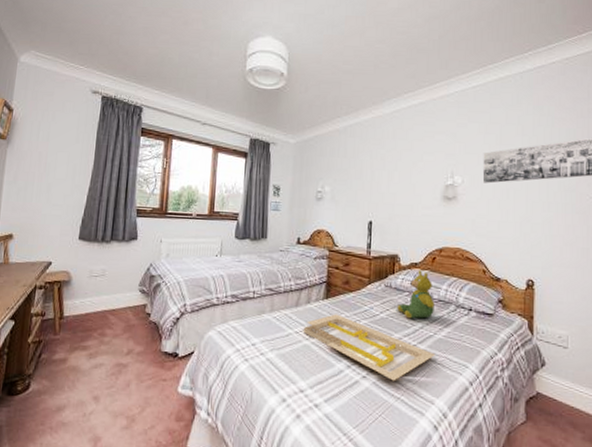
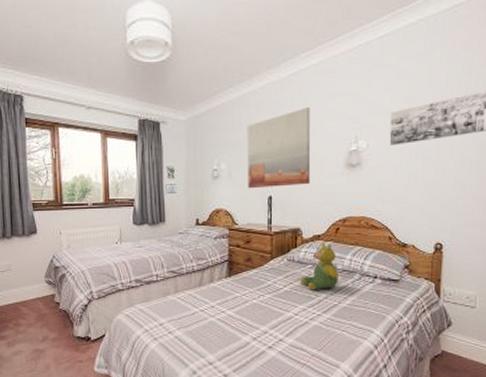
serving tray: present [304,314,436,381] -> none [209,291,340,349]
wall art: none [350,142,410,213] -> present [247,107,311,189]

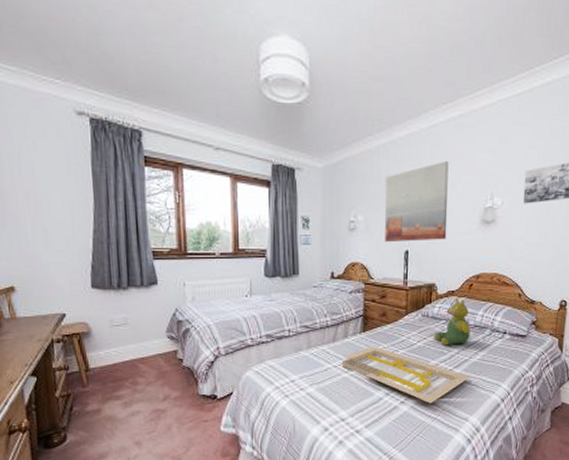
serving tray: none [209,291,340,349] -> present [342,346,471,404]

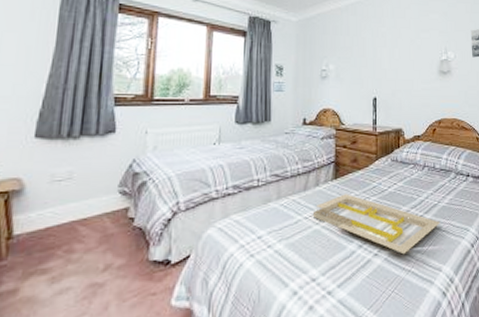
wall art: present [384,161,449,243] -> none [353,20,410,90]
teddy bear: present [434,297,471,346] -> none [404,142,437,191]

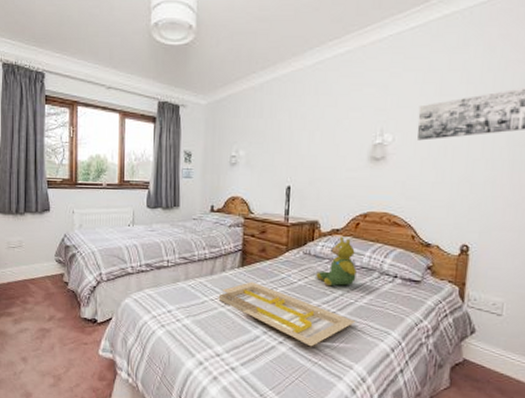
teddy bear: none [404,142,437,191] -> present [316,236,357,287]

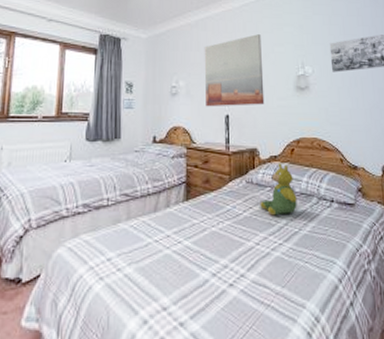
serving tray: present [219,282,356,347] -> none [164,217,302,287]
wall art: none [266,97,335,178] -> present [204,34,265,107]

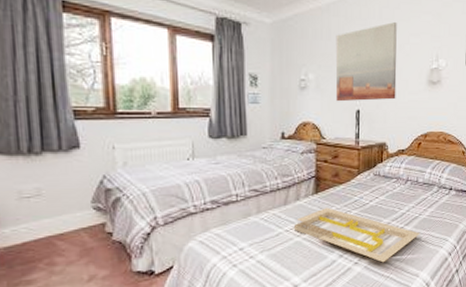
serving tray: none [164,217,302,287] -> present [295,207,420,263]
teddy bear: present [260,163,297,216] -> none [385,156,420,204]

